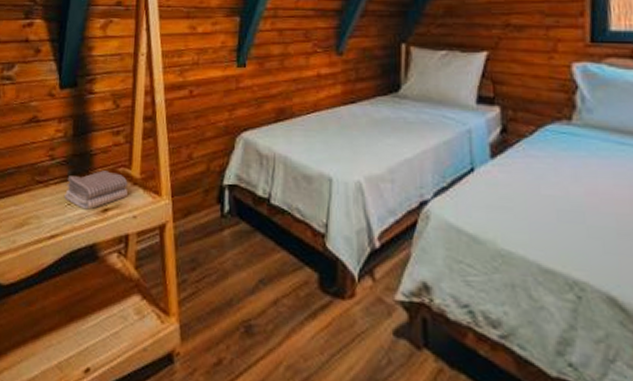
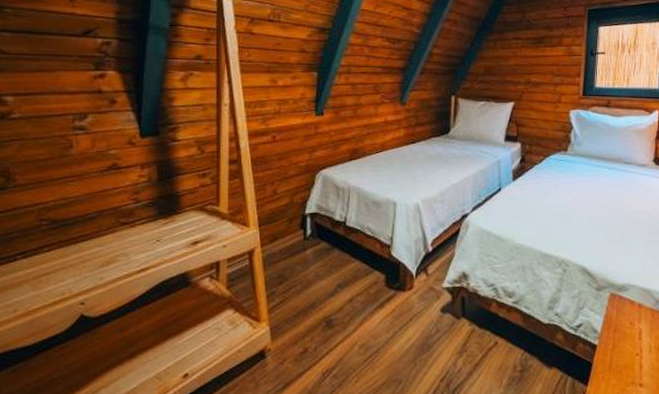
towel: present [64,170,128,210] -> none [153,209,216,244]

